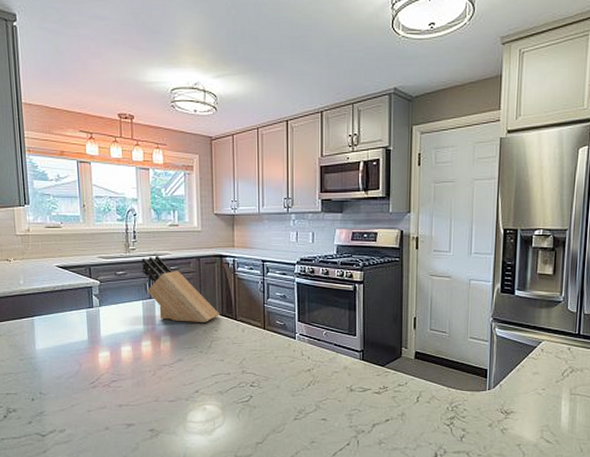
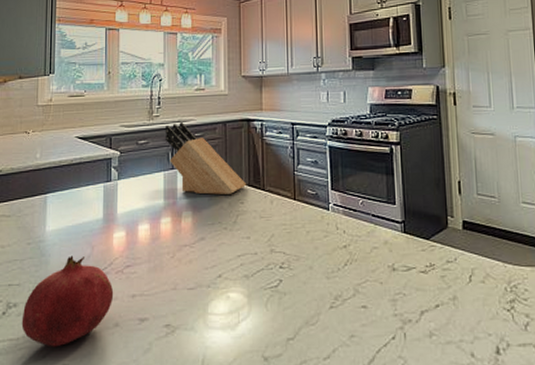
fruit: none [21,371,103,445] -> present [21,256,114,347]

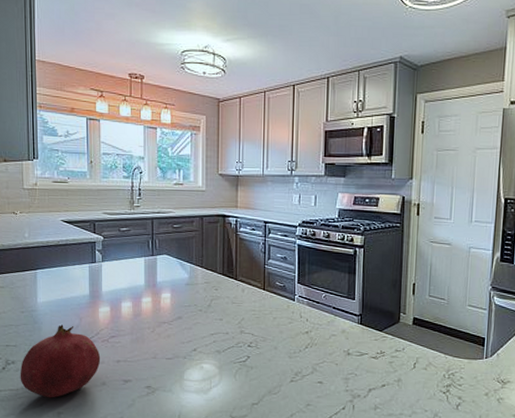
knife block: present [164,122,247,195] -> none [145,214,221,281]

